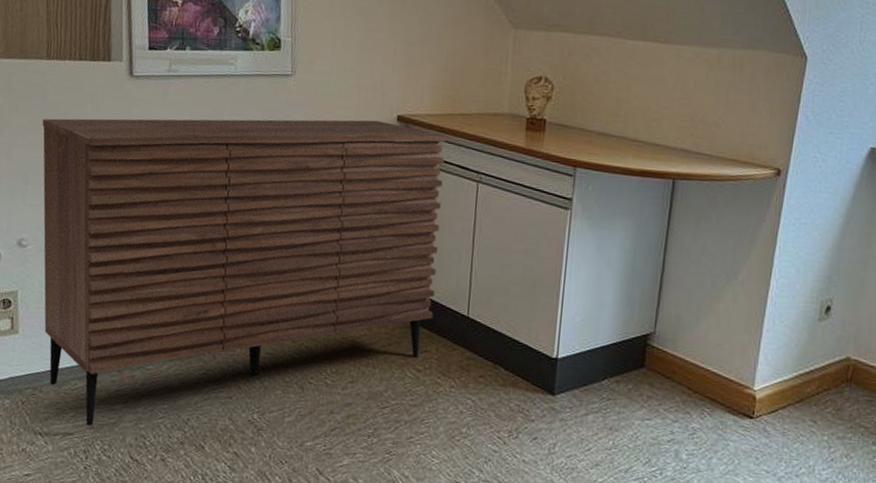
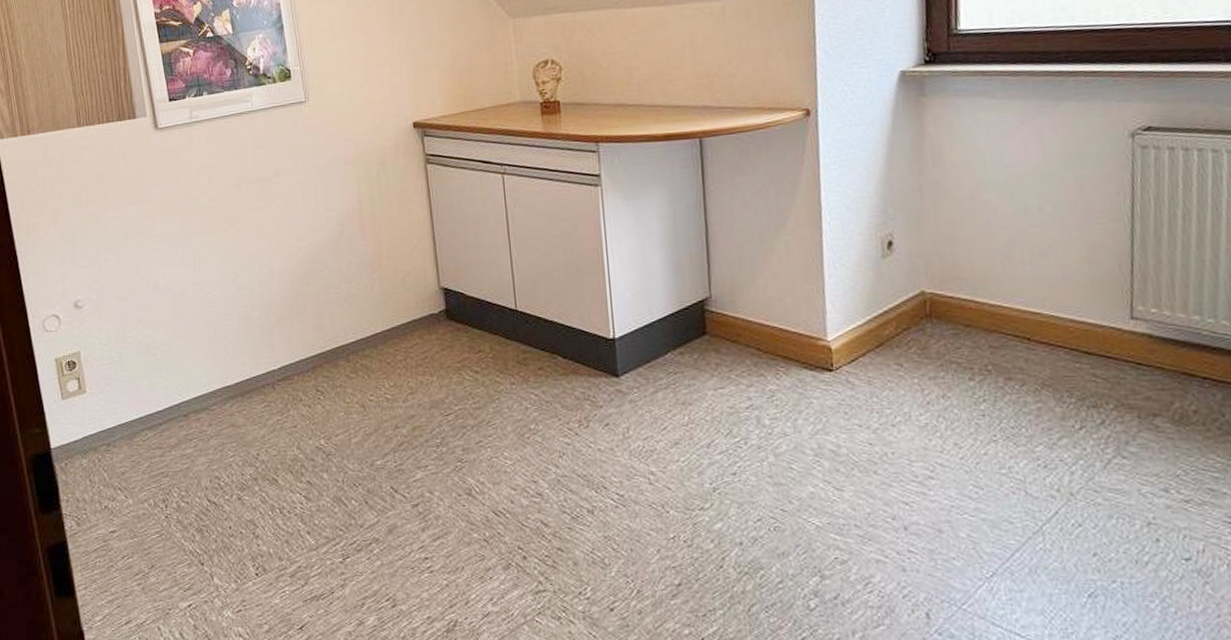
sideboard: present [42,118,447,426] -> none [81,130,482,475]

